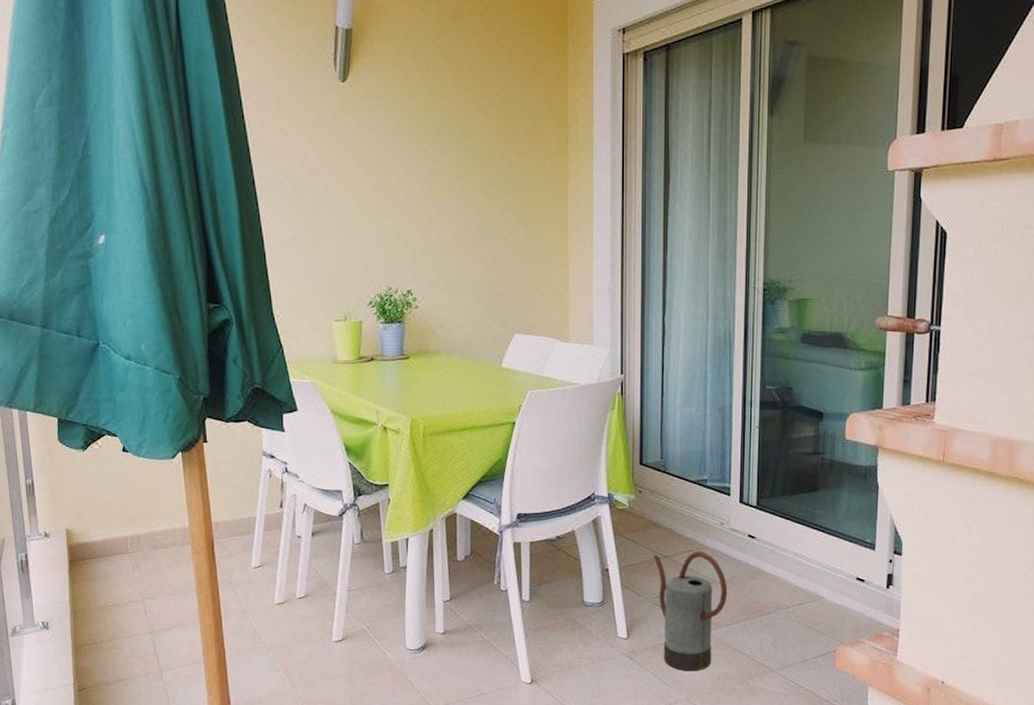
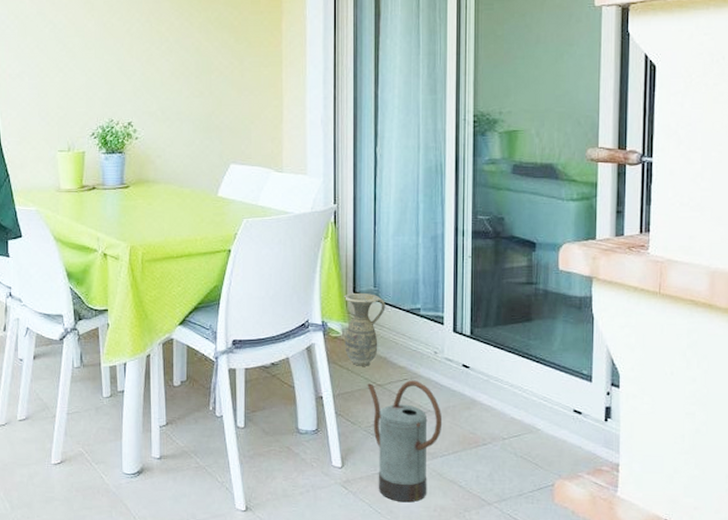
ceramic jug: none [630,465,672,538] -> present [343,293,386,366]

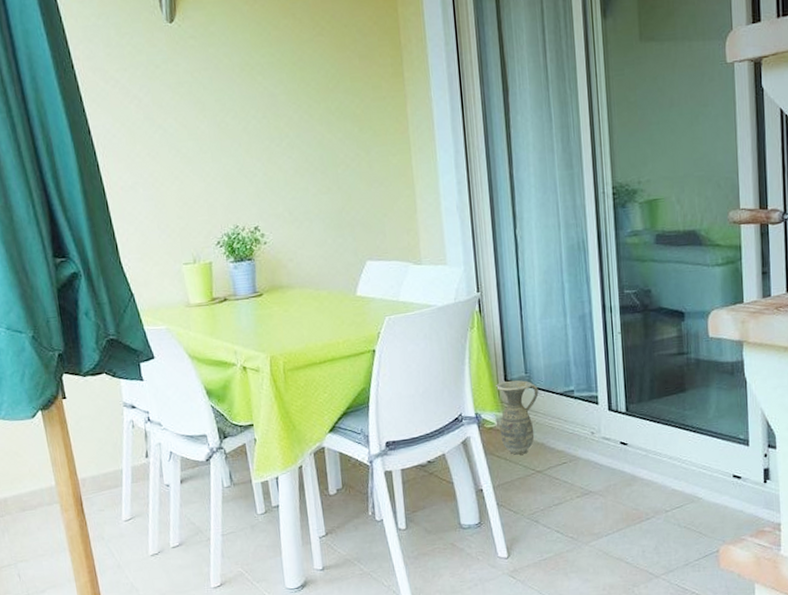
watering can: present [367,380,443,503] -> none [526,463,605,585]

